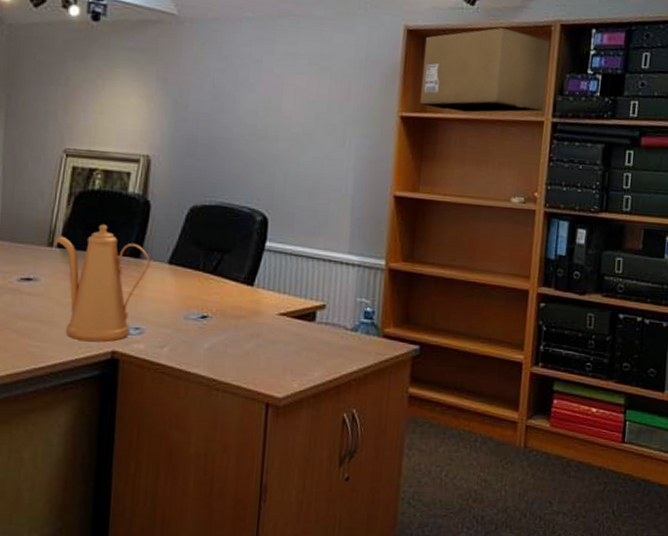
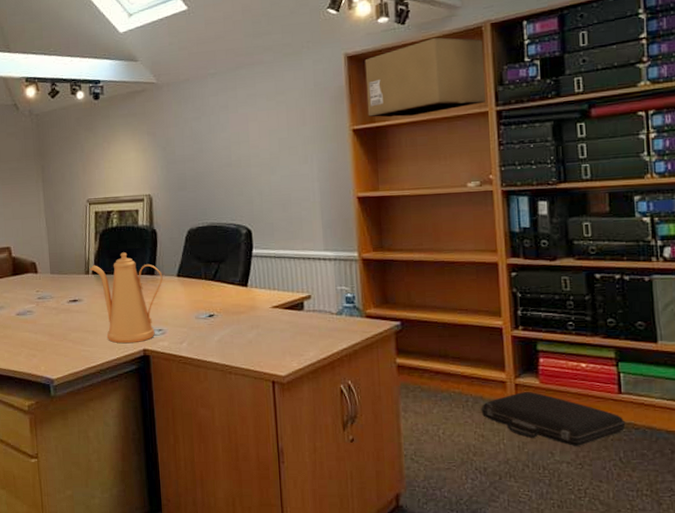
briefcase: none [487,434,624,496] -> present [481,391,626,446]

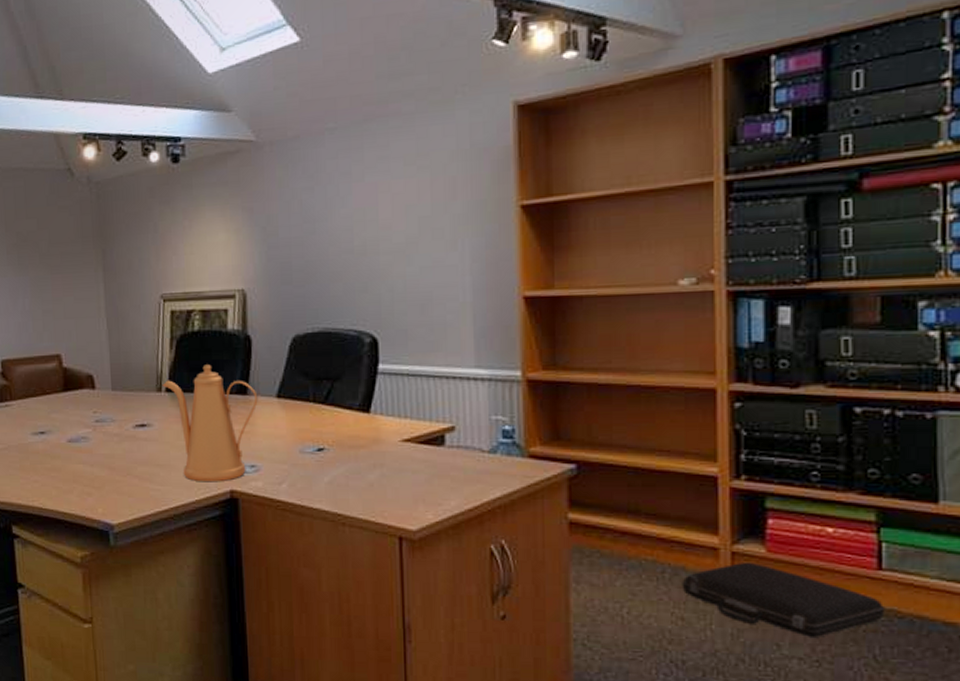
box: present [364,37,485,118] -> none [541,78,710,190]

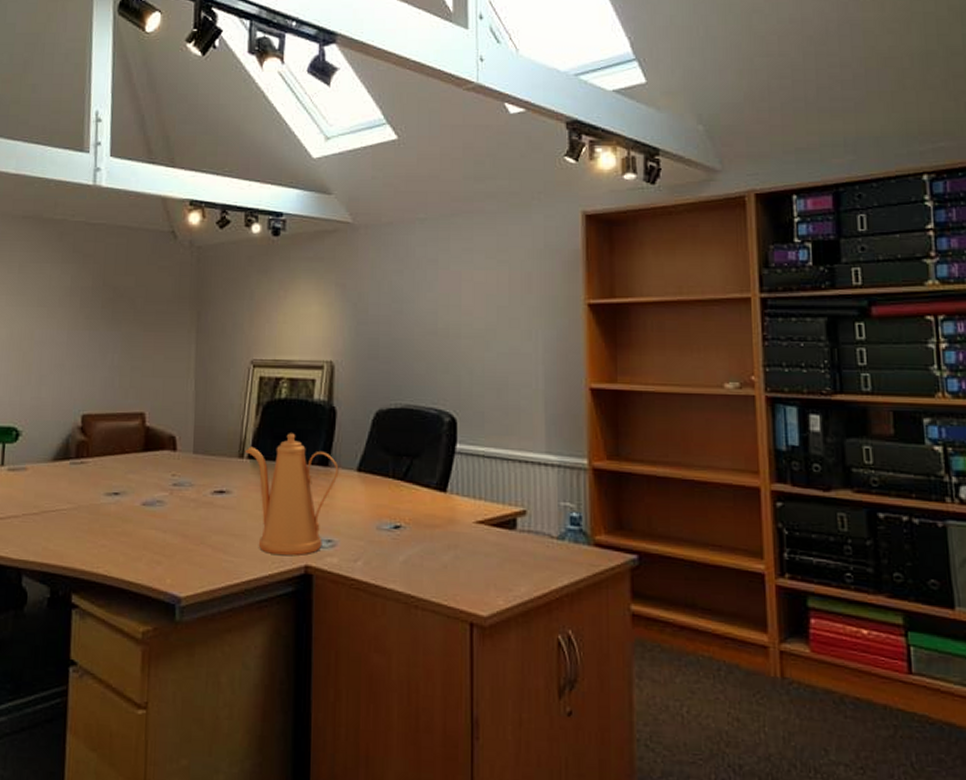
briefcase: present [682,561,886,637] -> none [736,661,918,743]

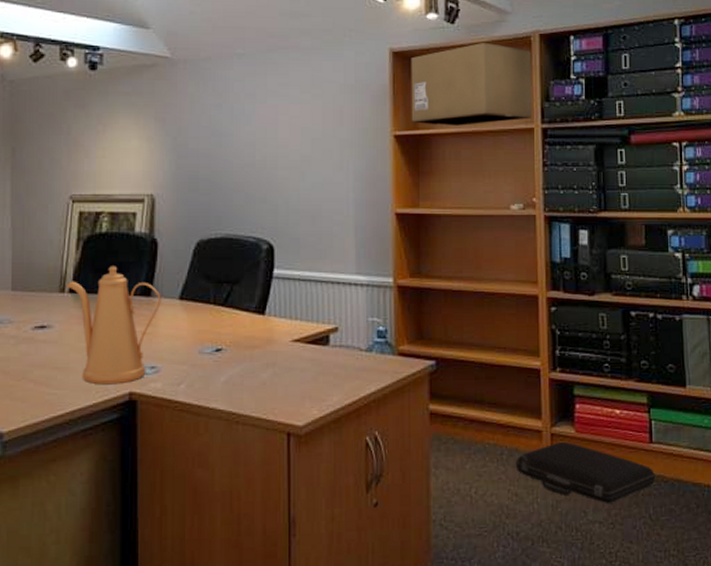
box: none [606,203,748,294] -> present [411,42,531,126]
briefcase: none [736,661,918,743] -> present [515,441,656,503]

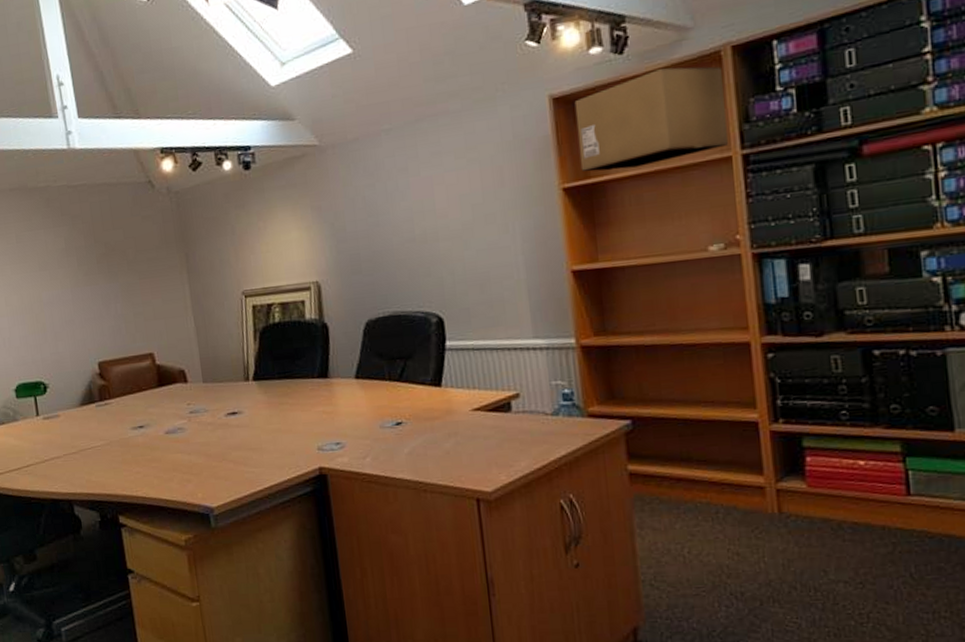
coffee pot: present [65,266,161,385] -> none [249,352,339,462]
briefcase: present [515,441,656,503] -> none [734,497,917,562]

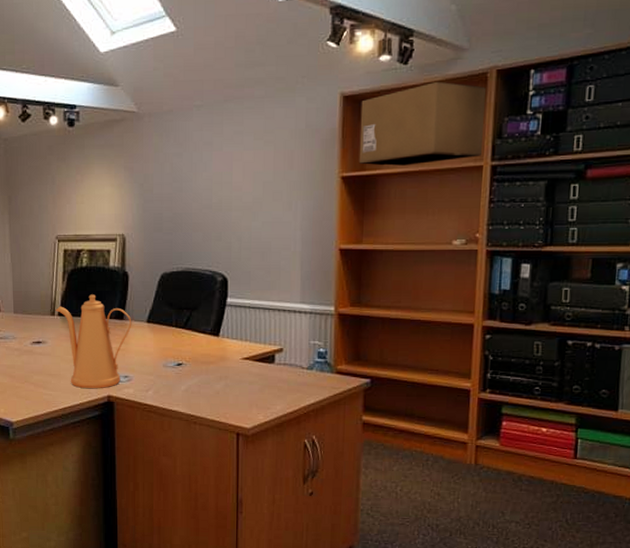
coffee pot: none [249,352,339,462] -> present [55,294,132,389]

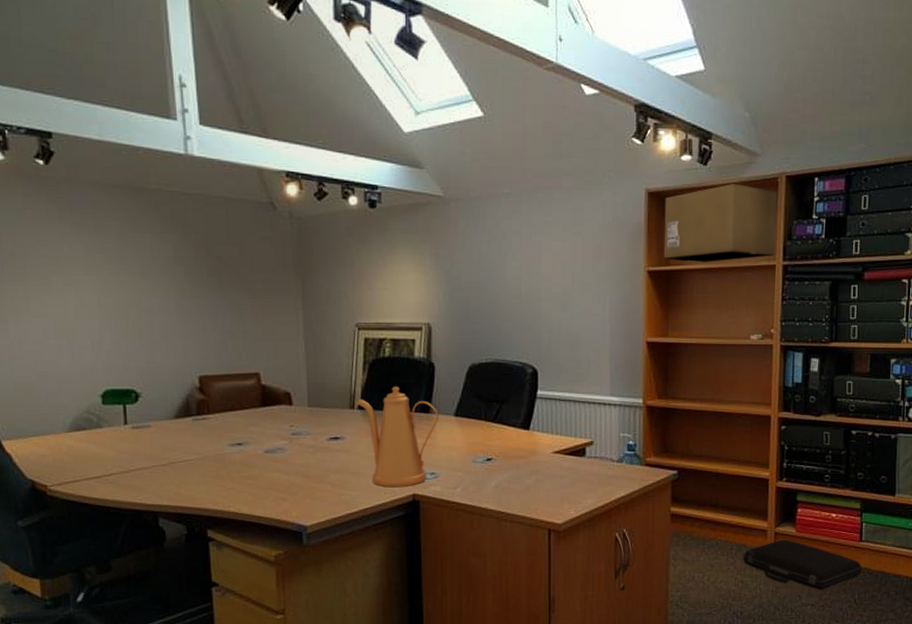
briefcase: none [439,452,577,507] -> present [743,539,863,590]

